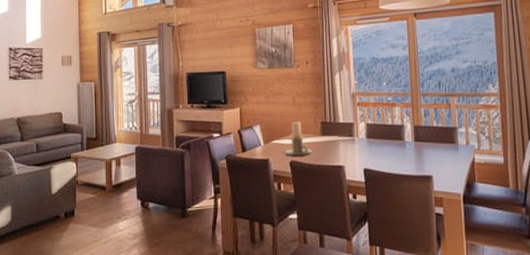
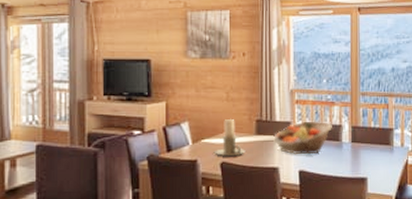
fruit basket: none [338,121,394,154] -> present [273,121,332,155]

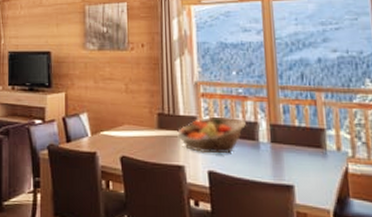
candle holder: present [213,118,246,156] -> none [113,111,147,150]

